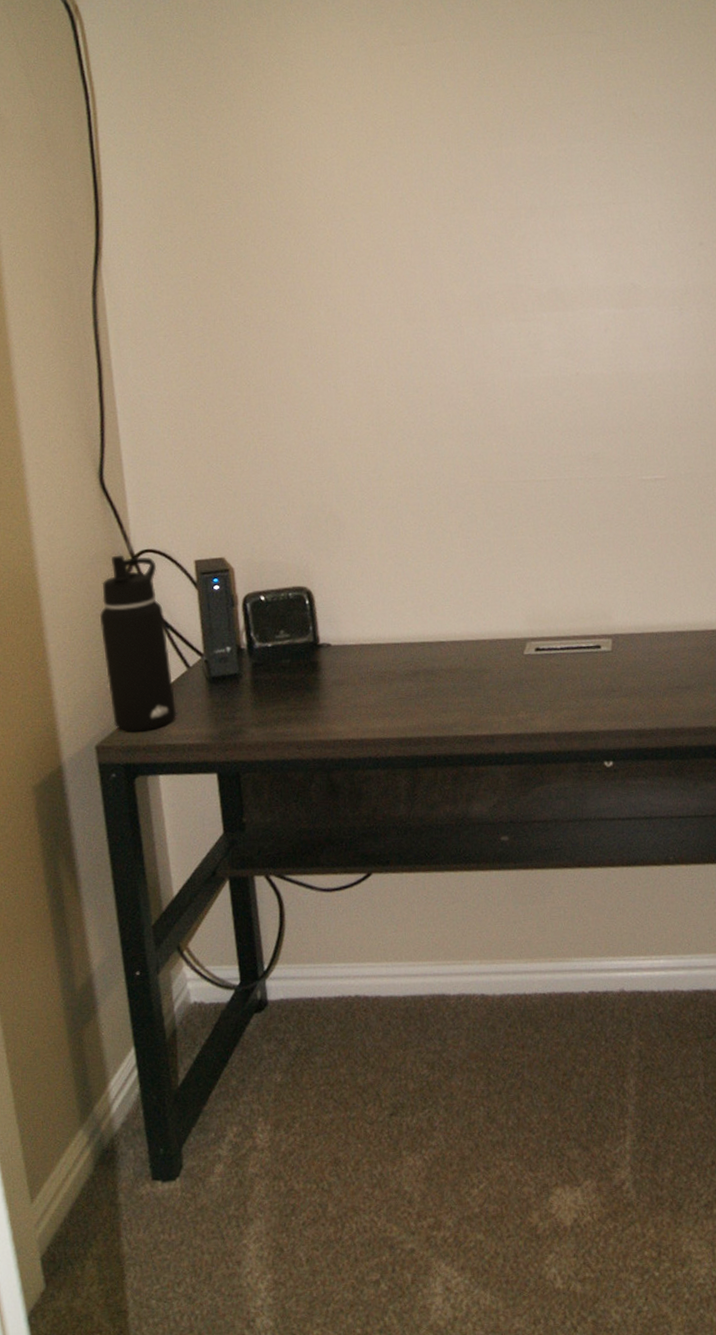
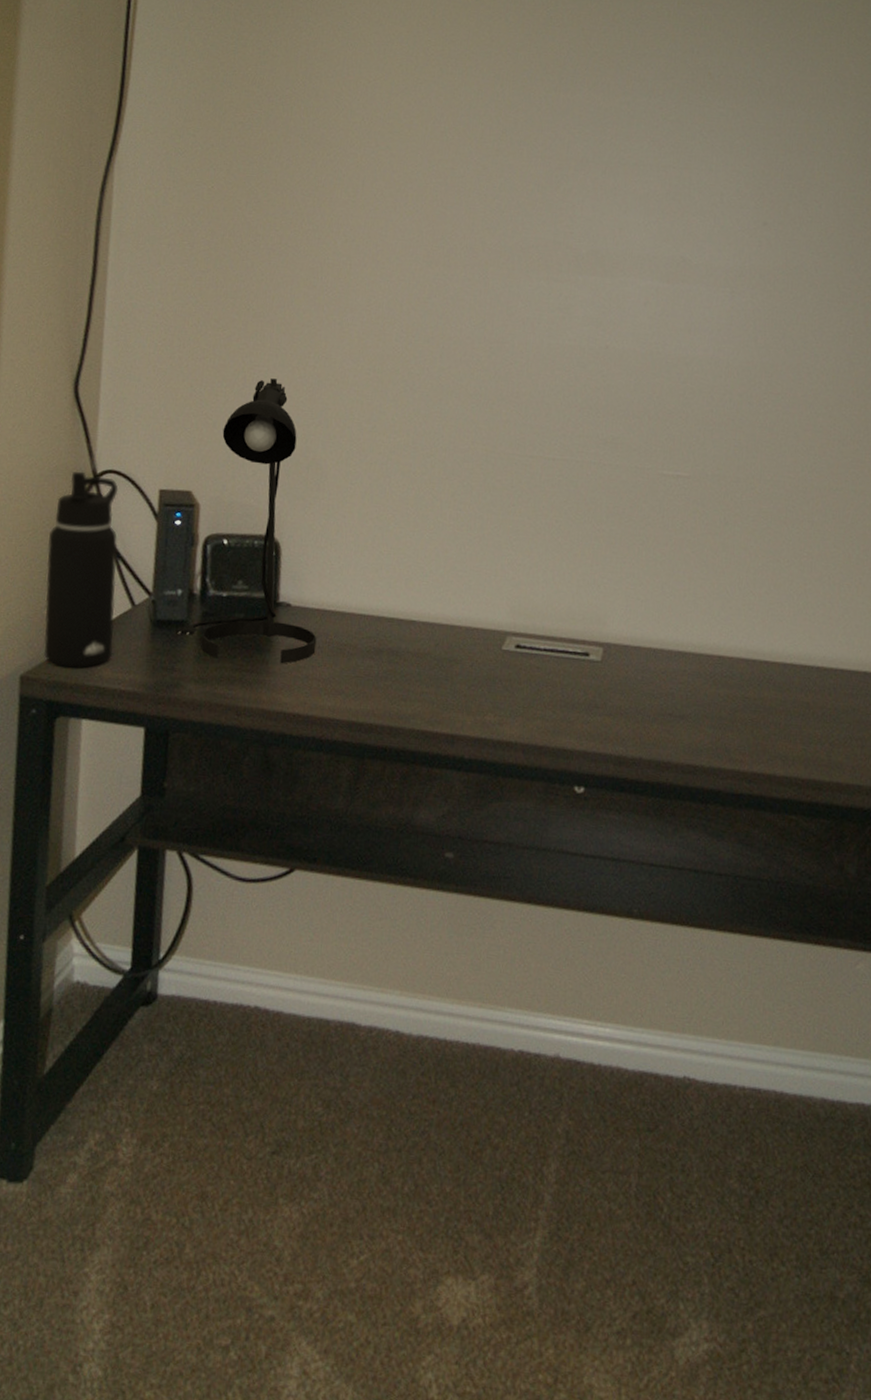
desk lamp: none [231,445,360,702] -> present [176,378,317,664]

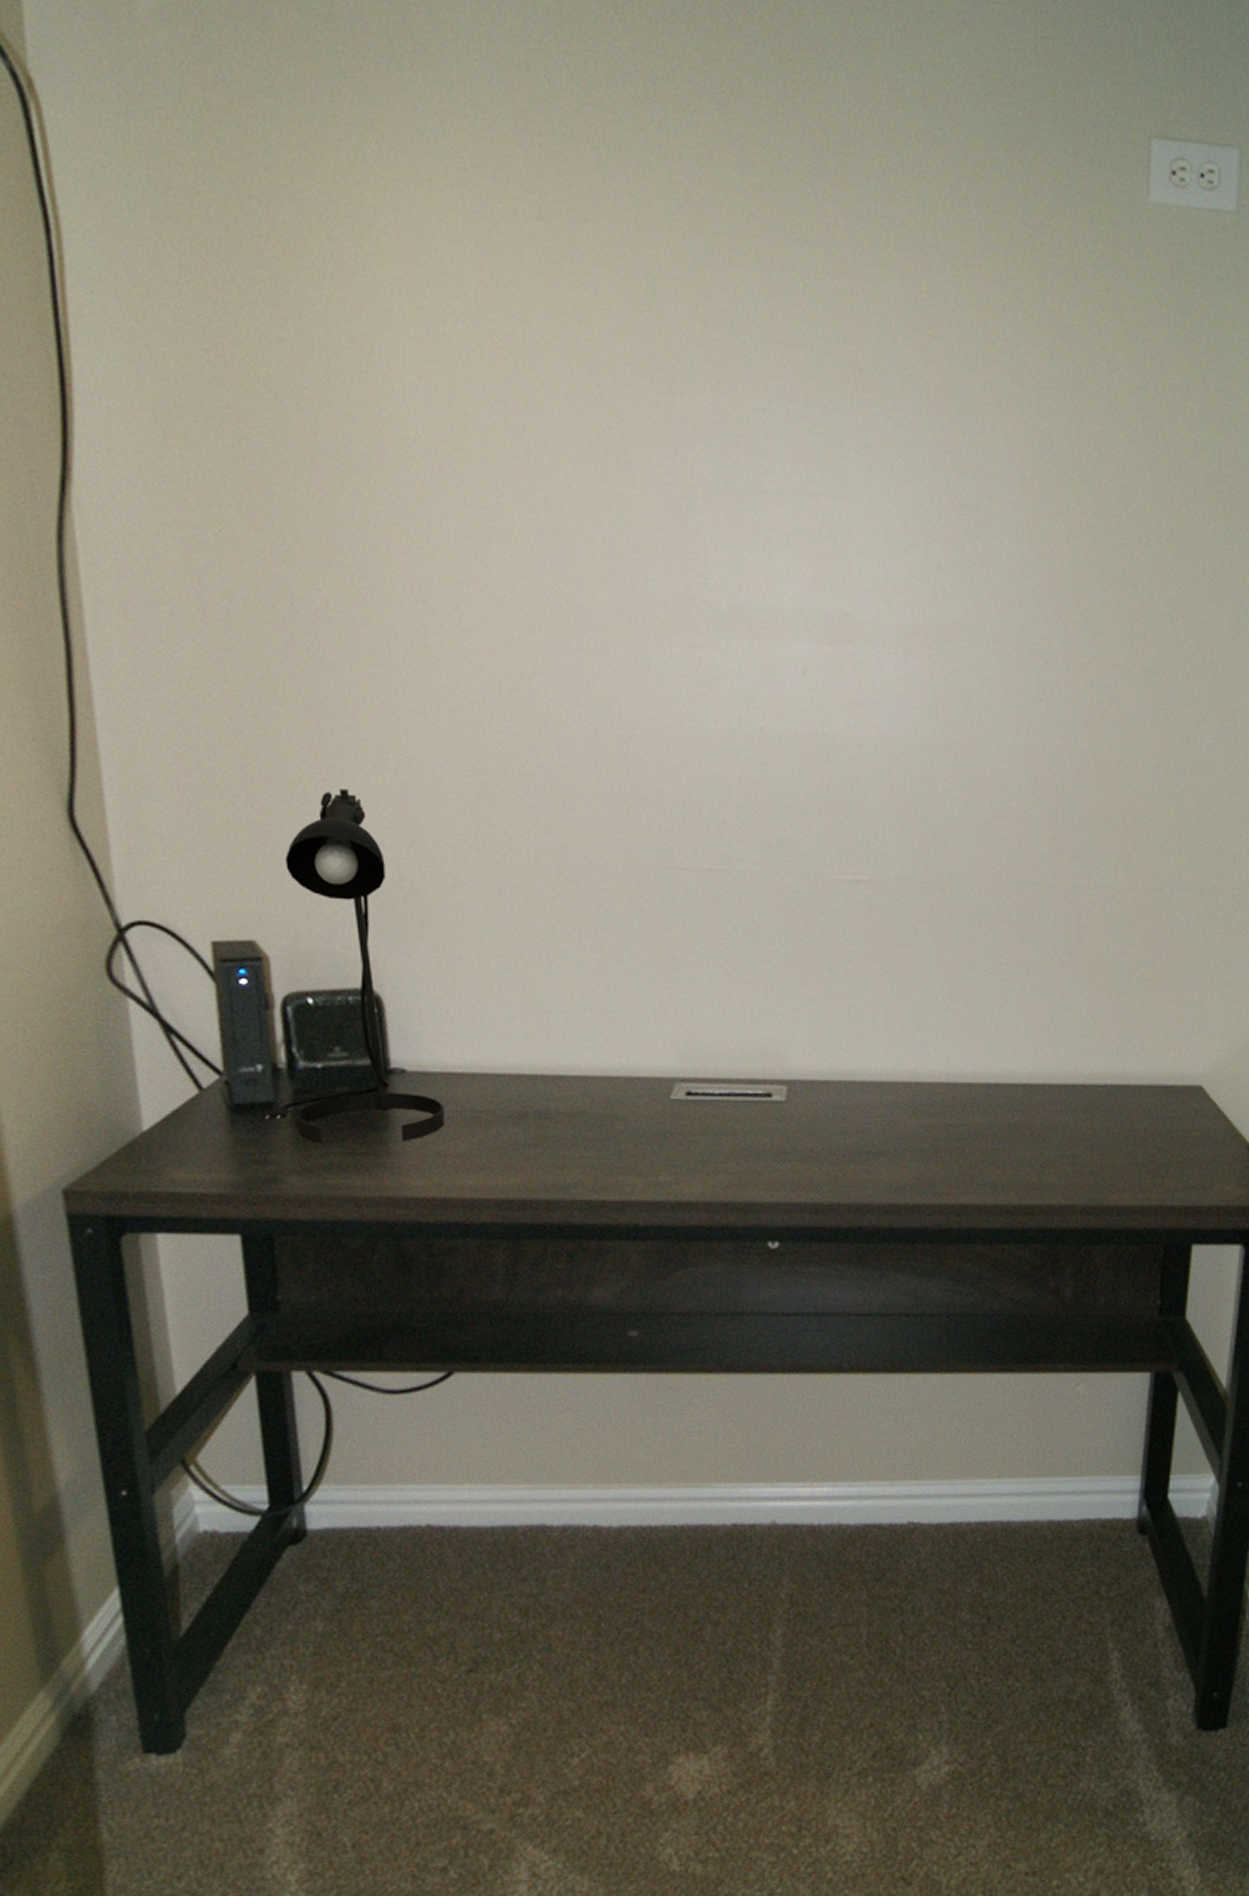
water bottle: present [43,471,119,668] -> none [69,925,184,1173]

